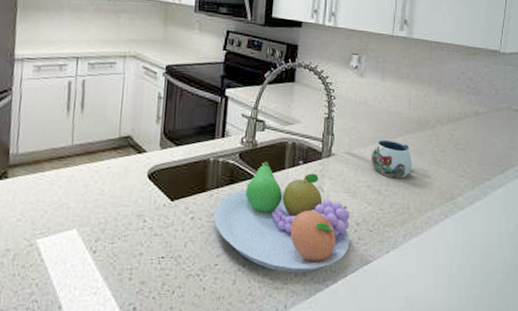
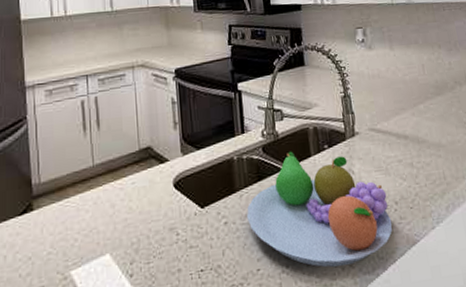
mug: present [371,139,413,179] -> none [395,109,440,149]

